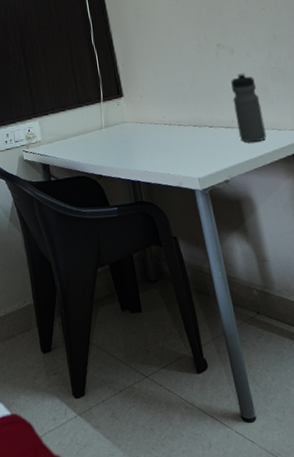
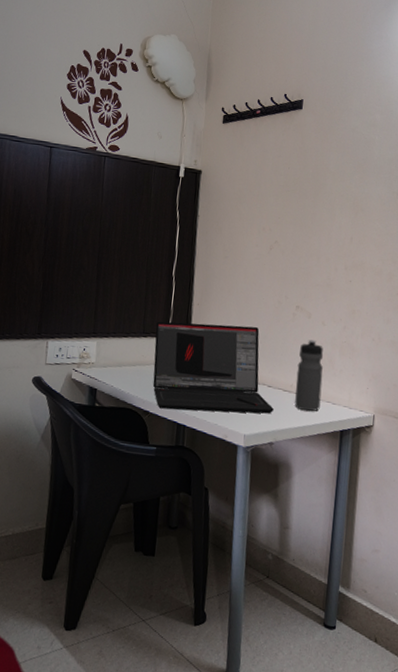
laptop: none [88,73,221,170] -> present [152,321,274,414]

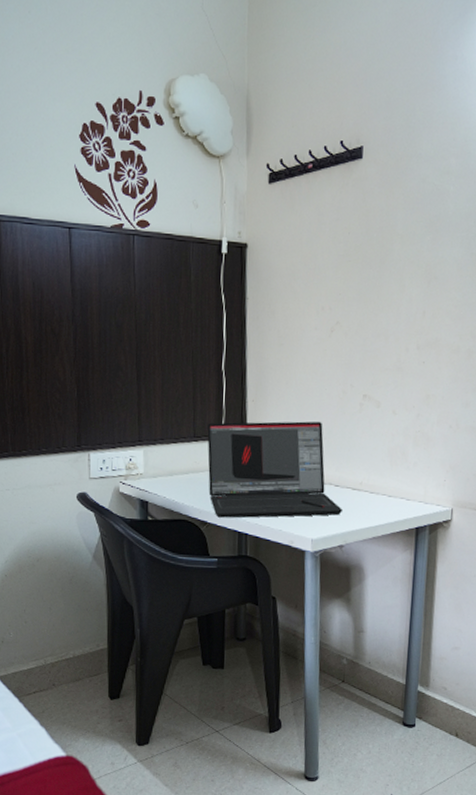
water bottle: present [295,339,324,412] -> none [365,431,396,510]

